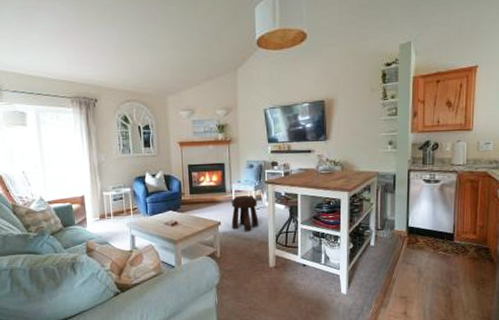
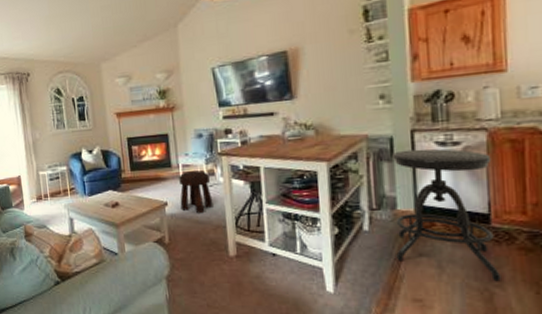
stool: none [392,184,458,282] -> present [392,148,501,282]

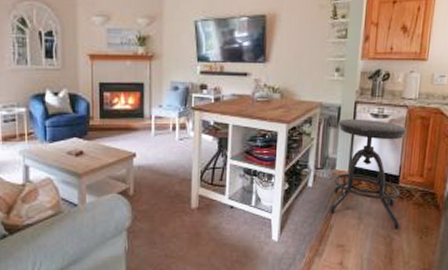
stool: present [179,170,213,214] -> none [149,123,182,166]

